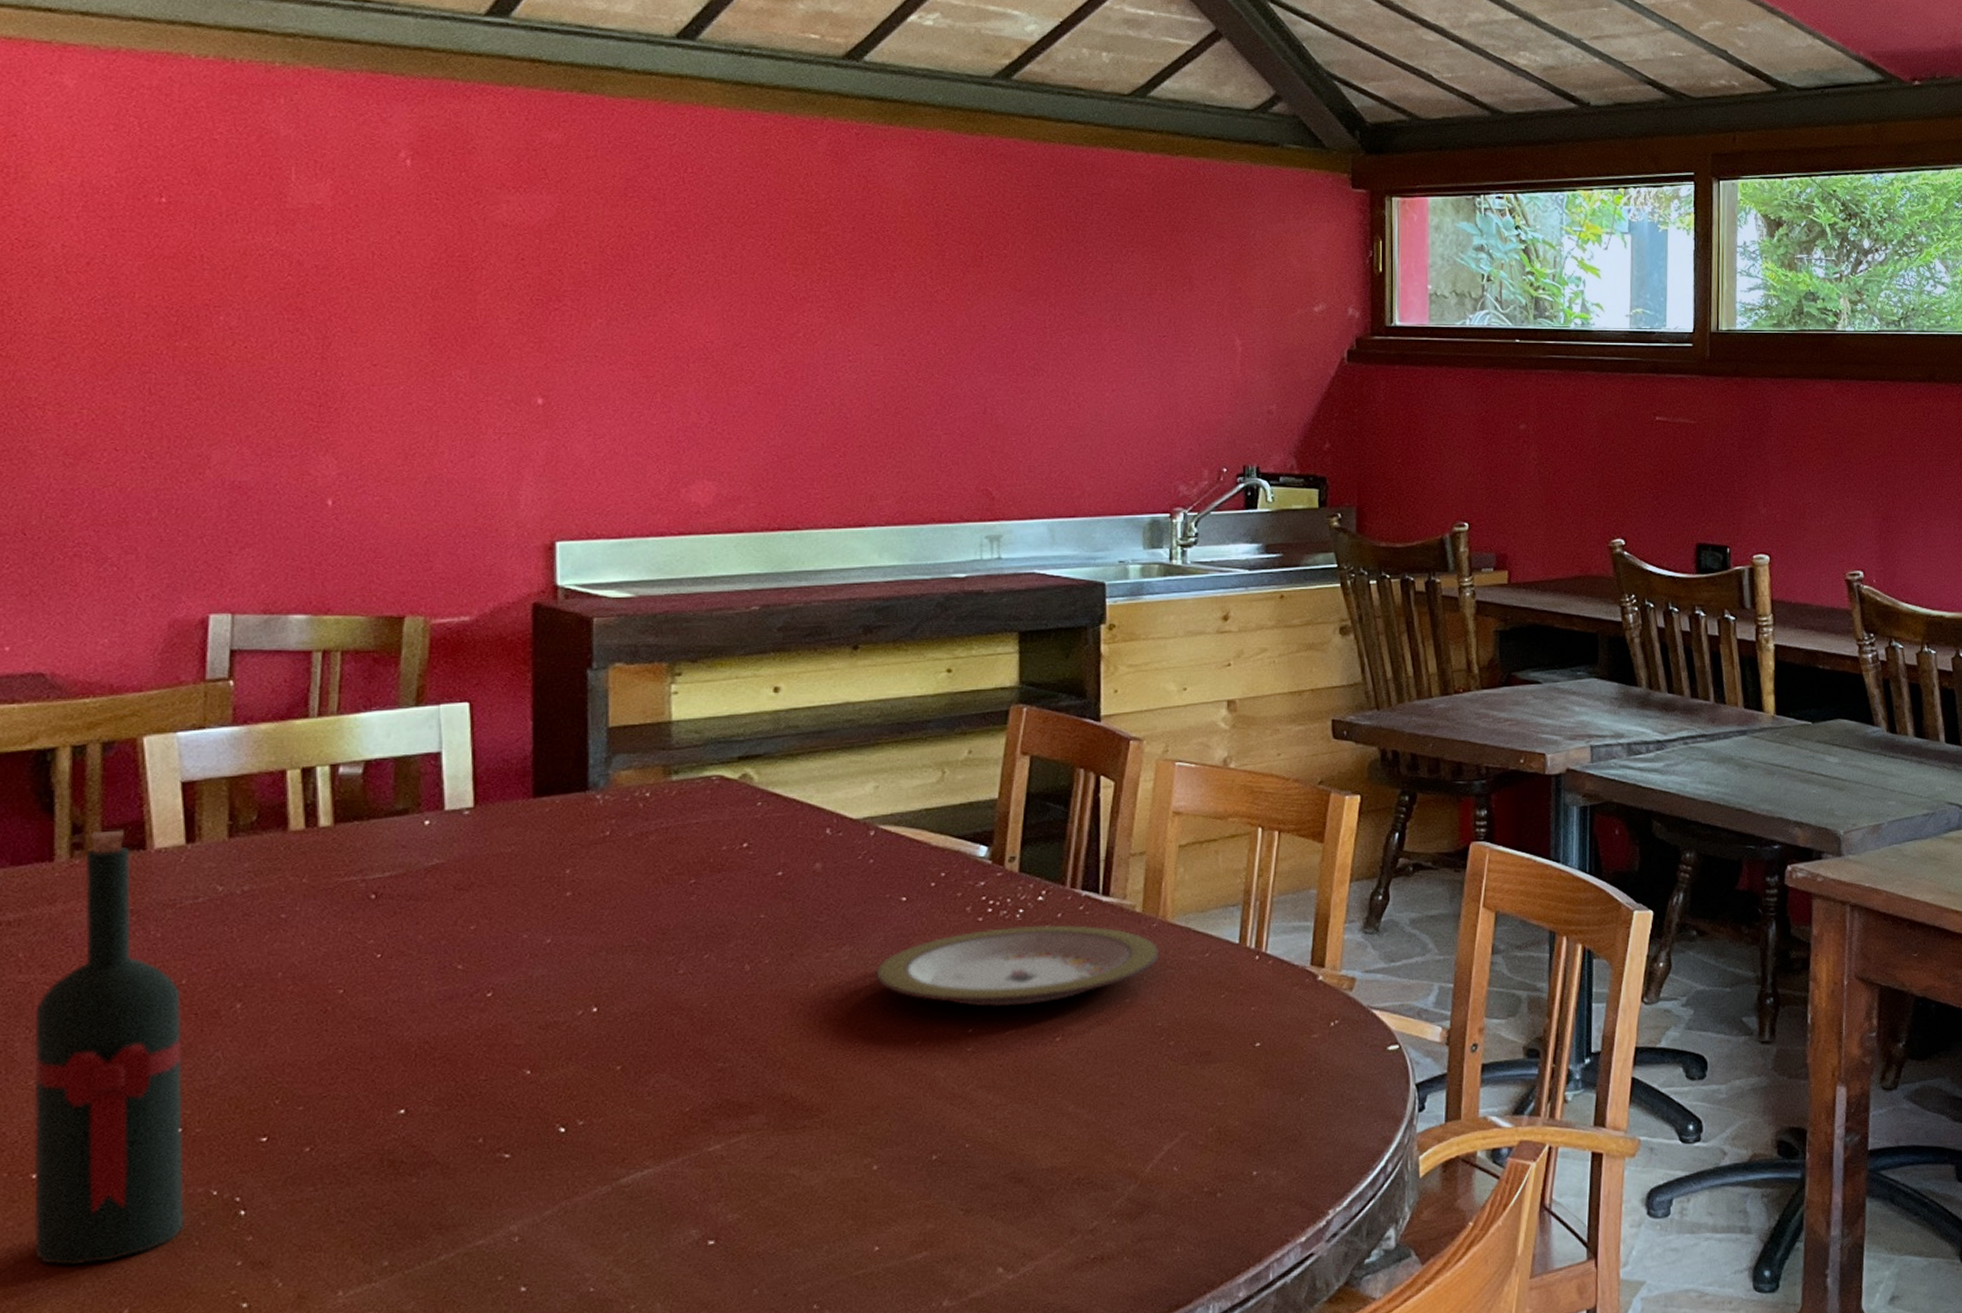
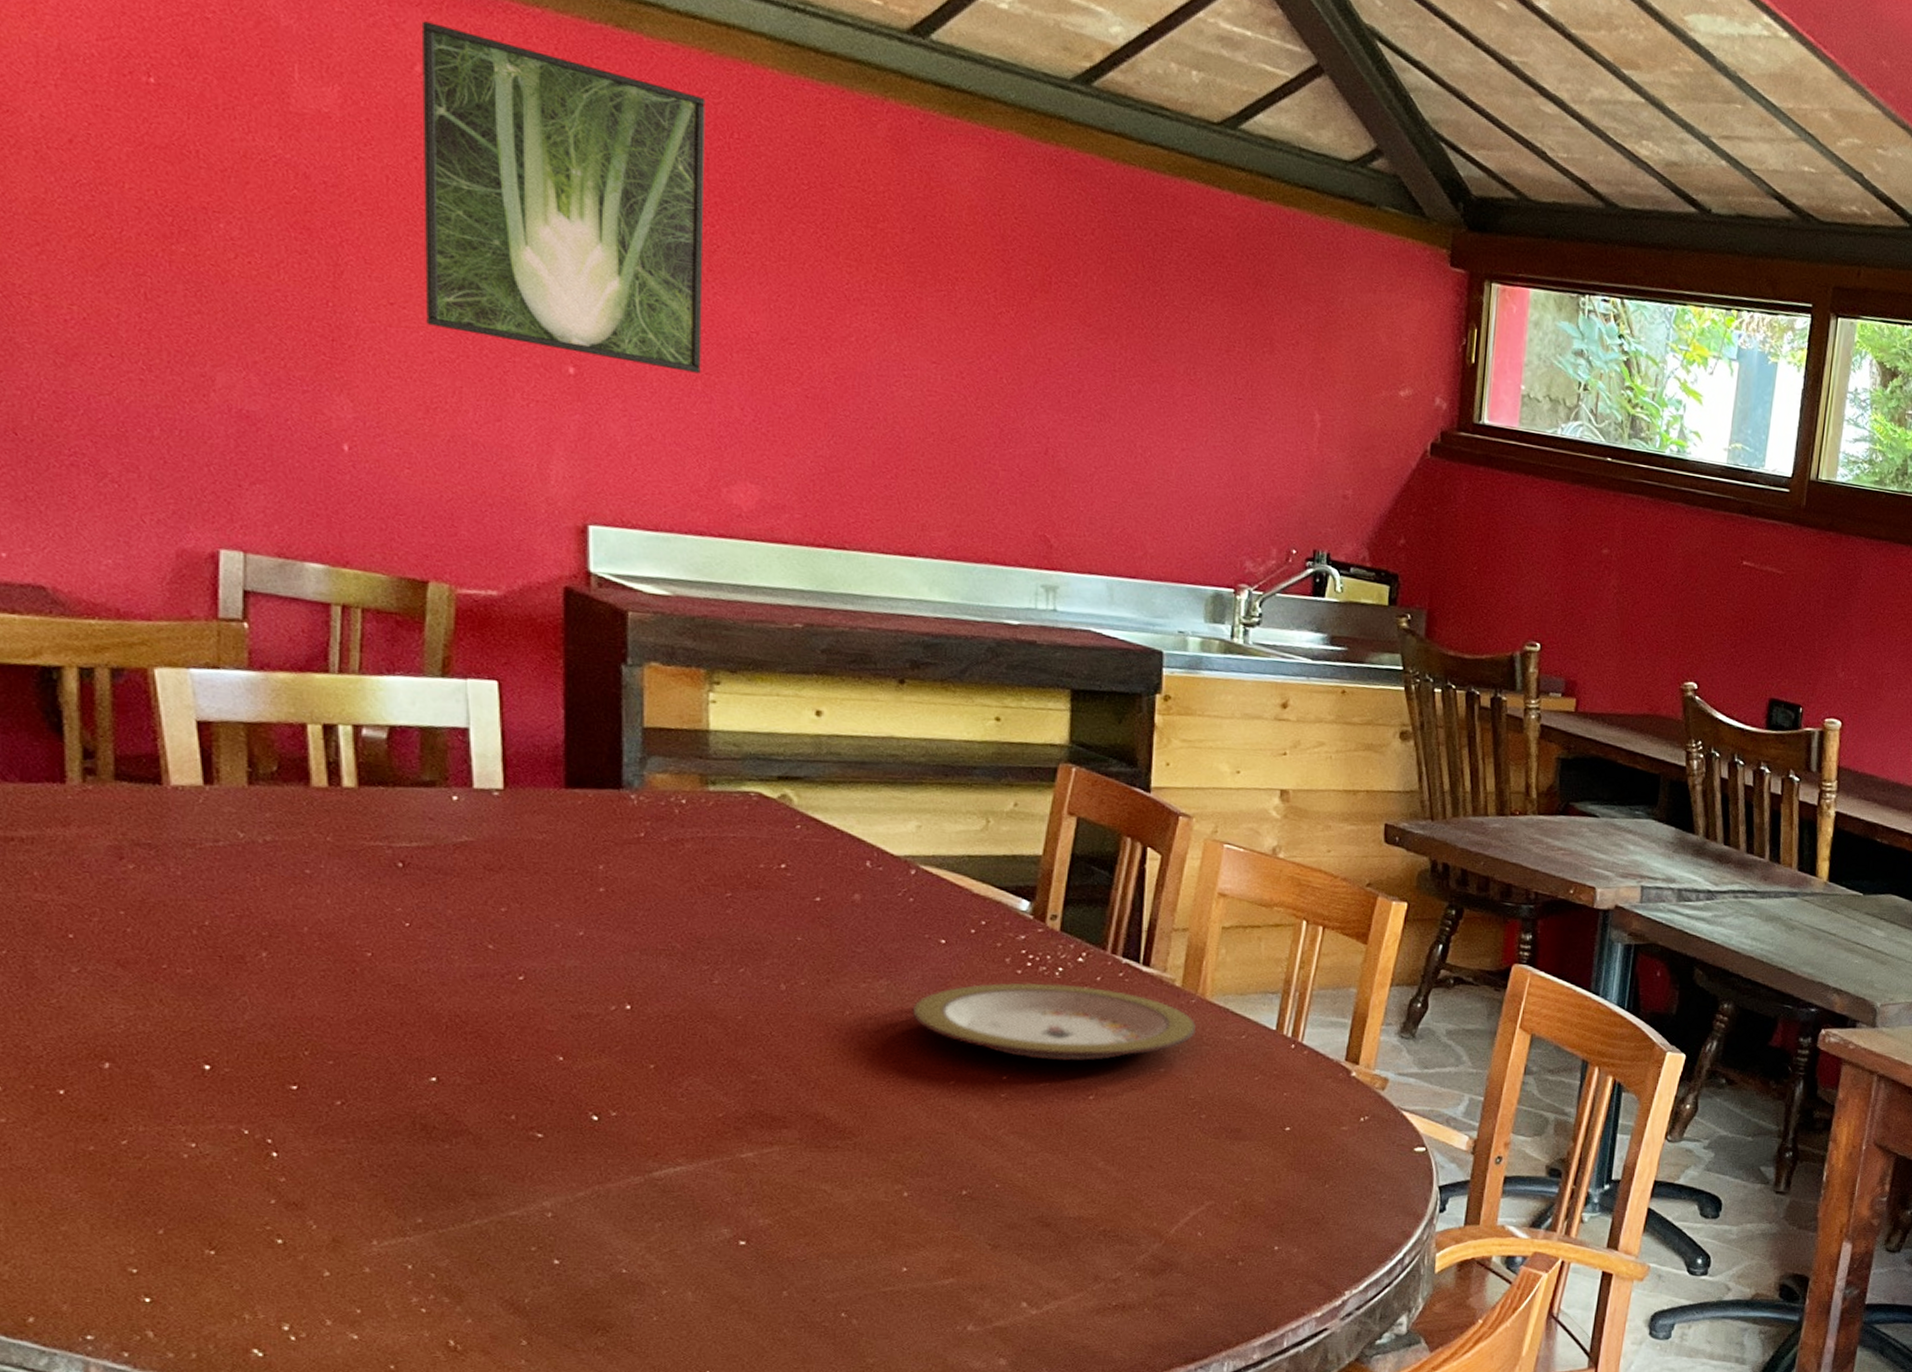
wine bottle: present [34,829,185,1265] -> none [54,759,217,1183]
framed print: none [405,113,662,387] -> present [421,21,706,374]

